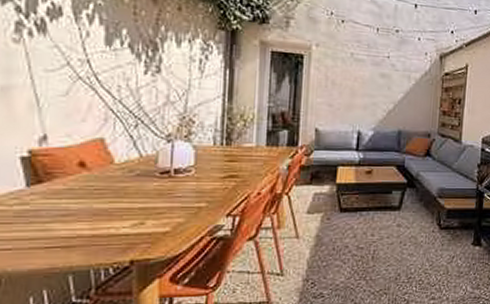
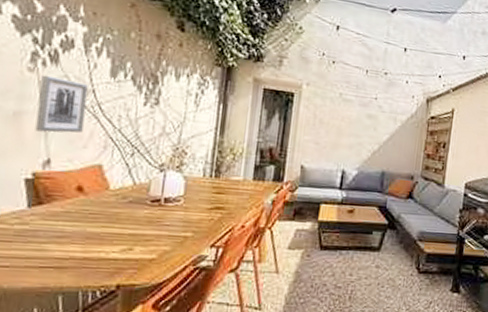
wall art: none [27,45,82,107] -> present [35,74,88,133]

